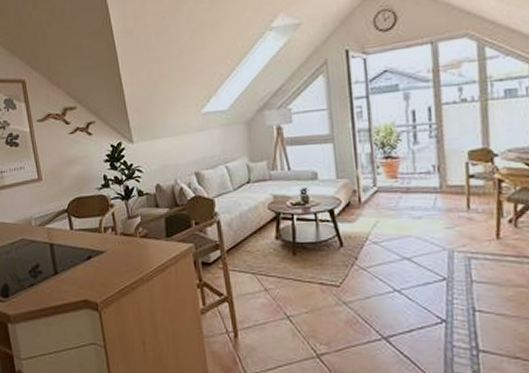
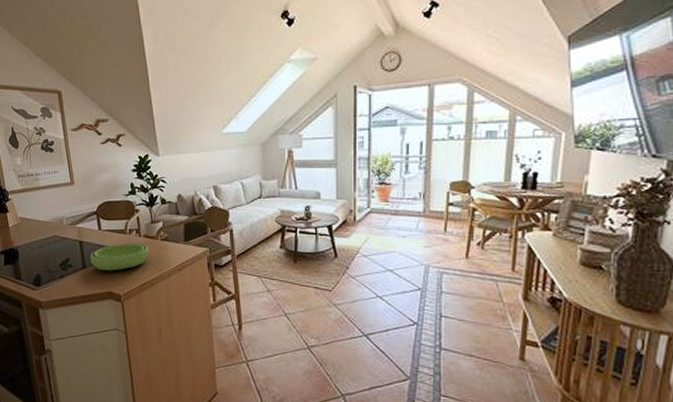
bowl: none [62,242,126,276] -> present [90,242,148,271]

